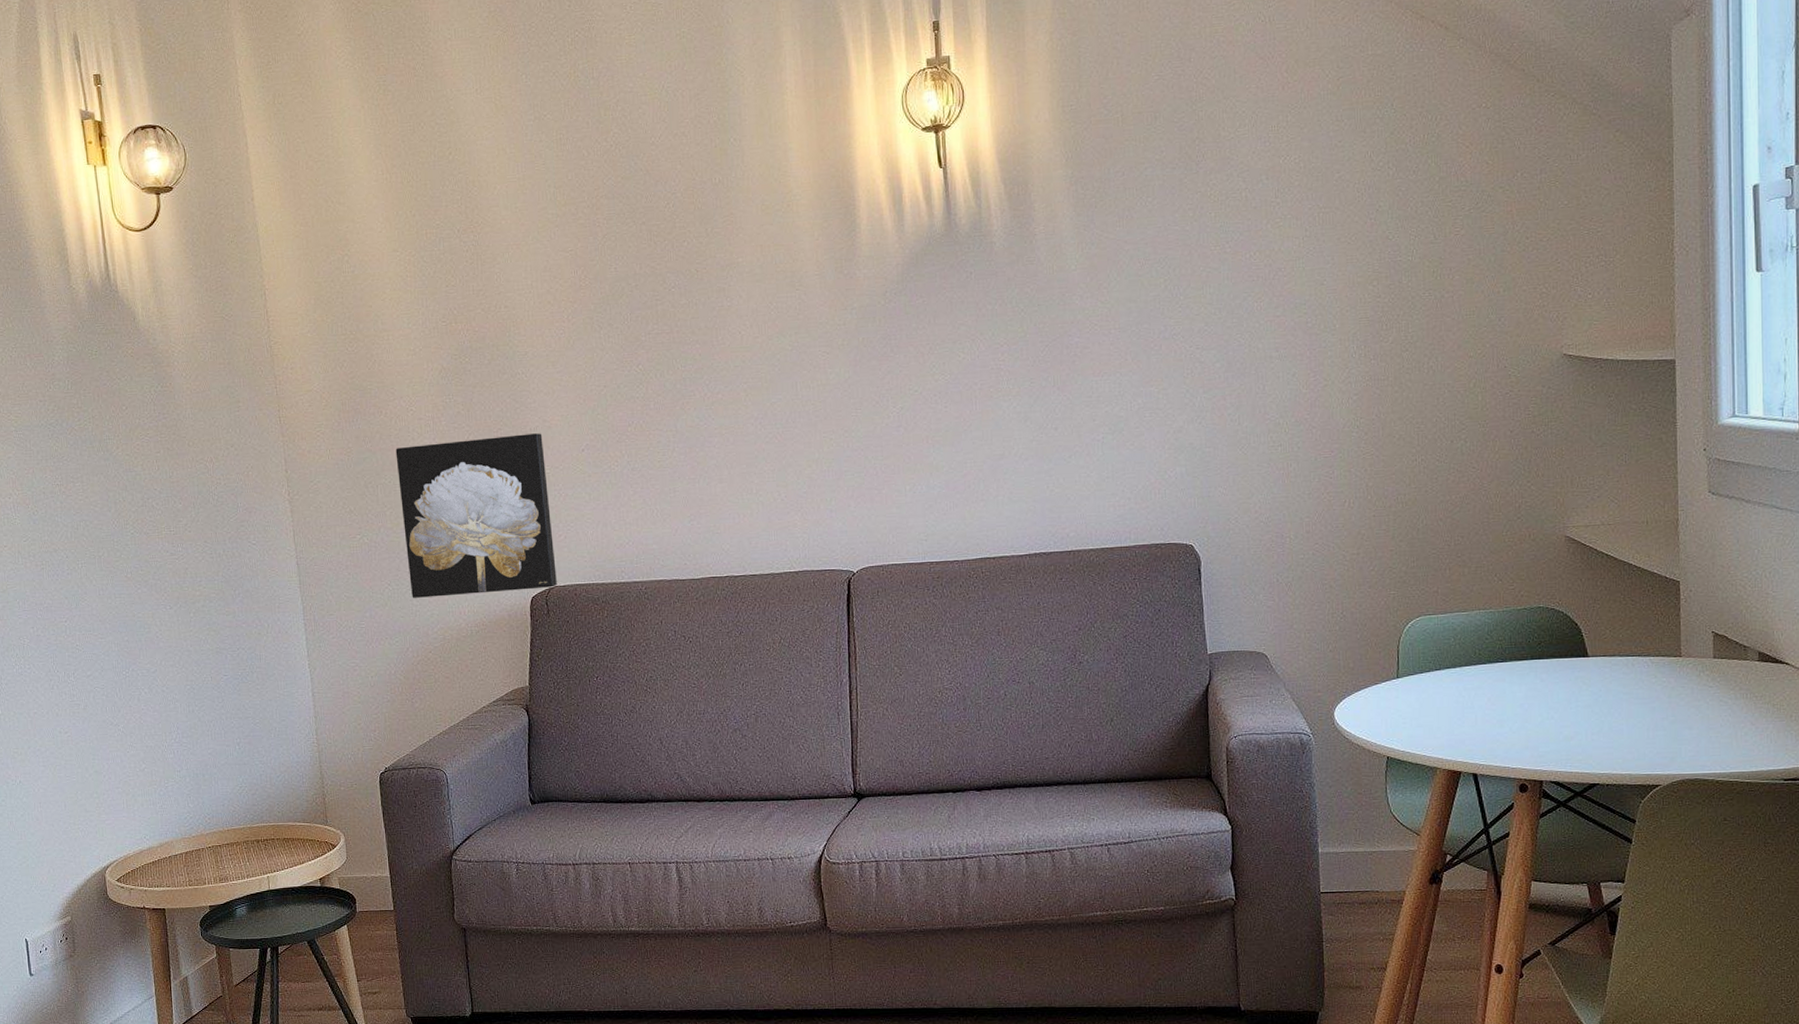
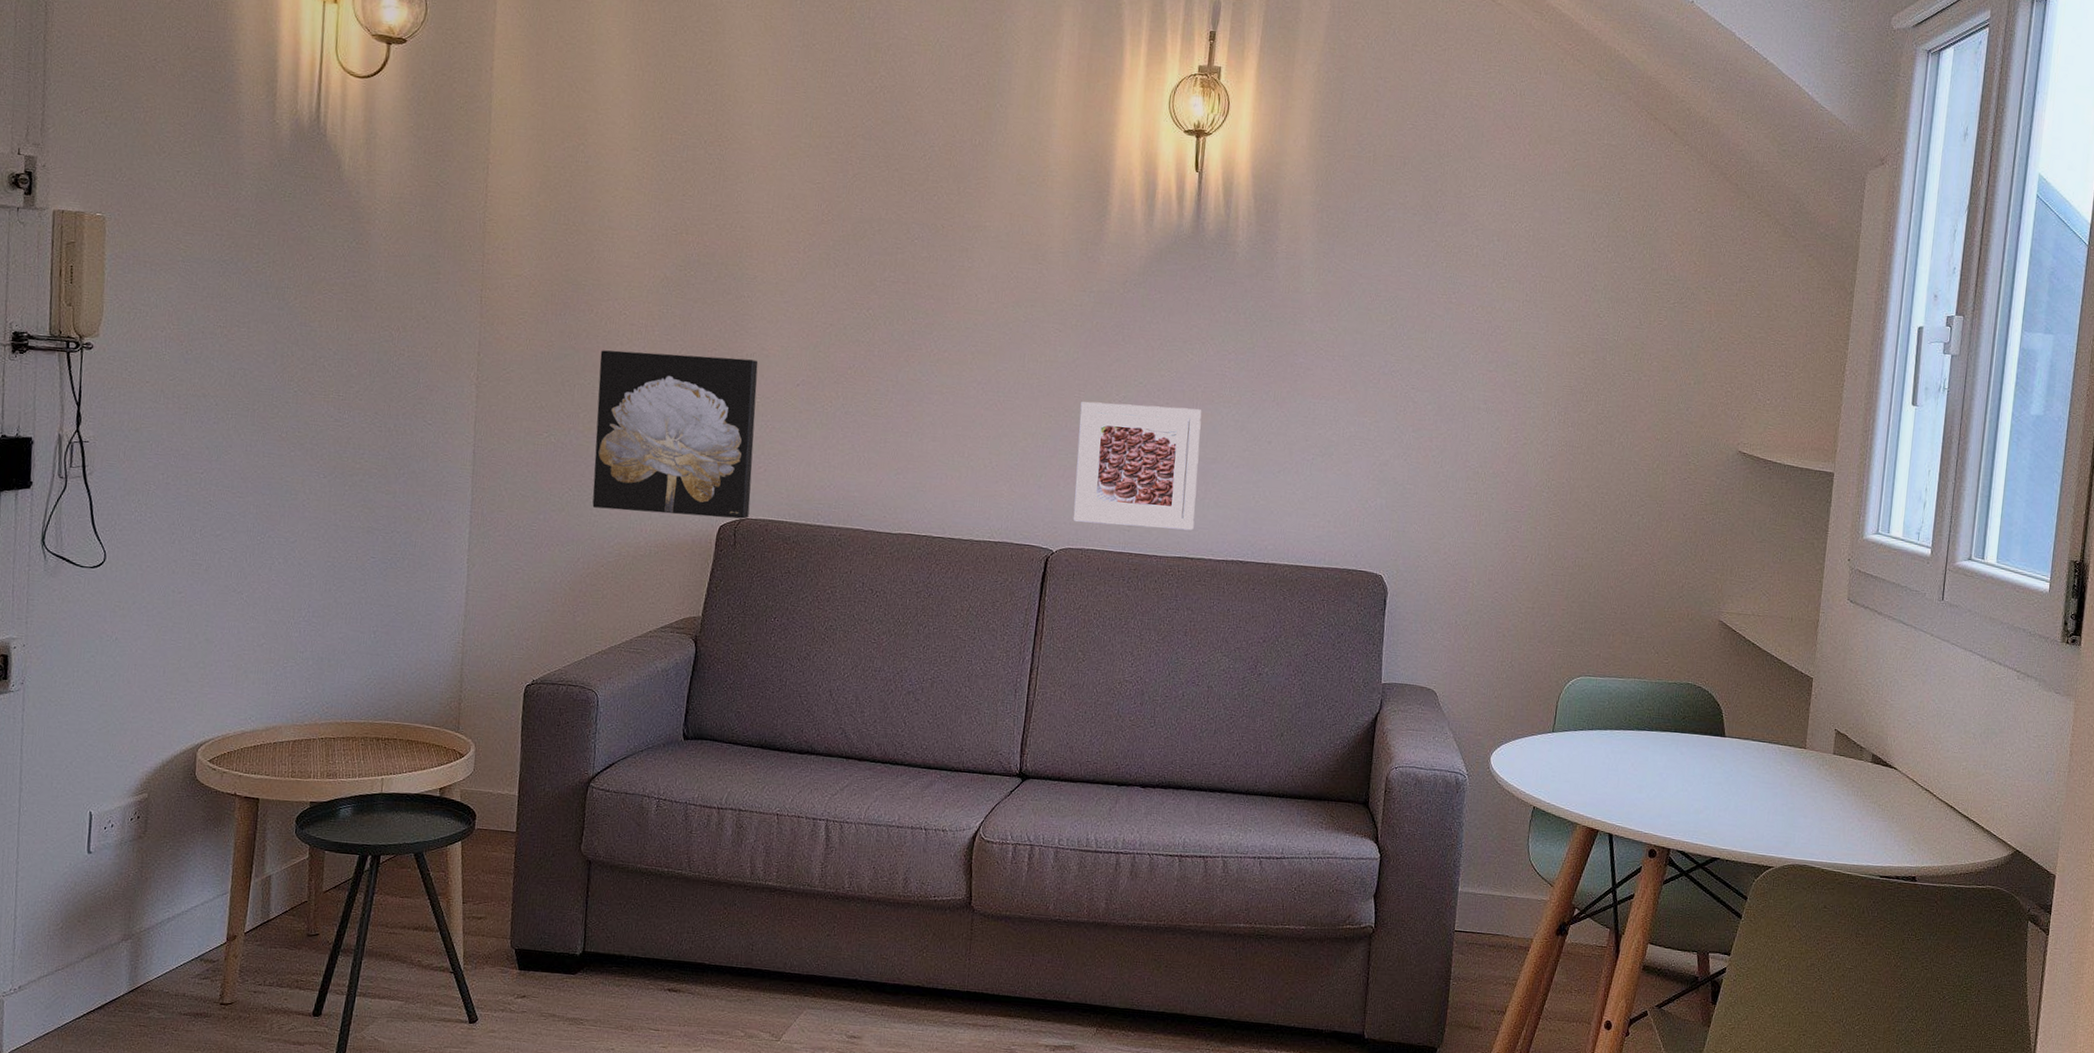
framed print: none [859,407,991,540] -> present [1072,401,1202,531]

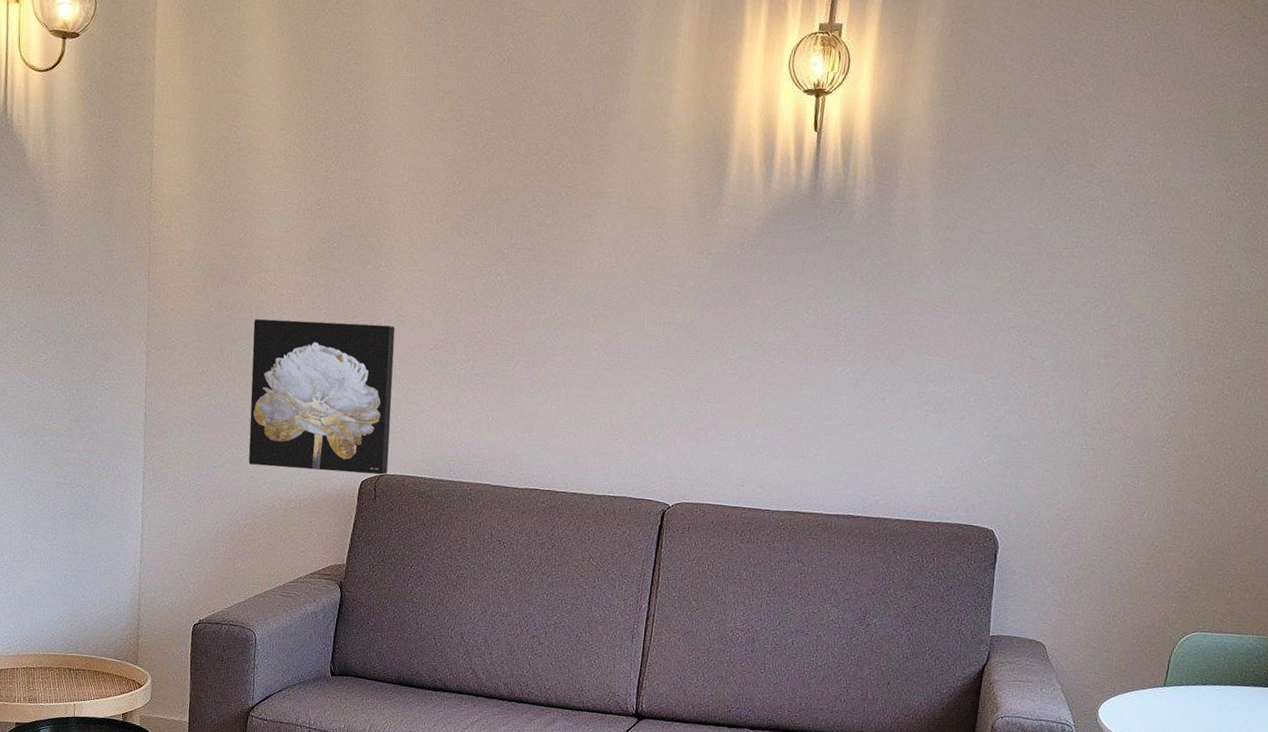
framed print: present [1072,401,1202,531] -> none [688,361,816,486]

